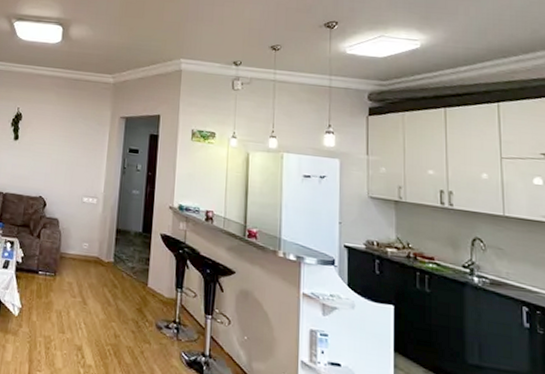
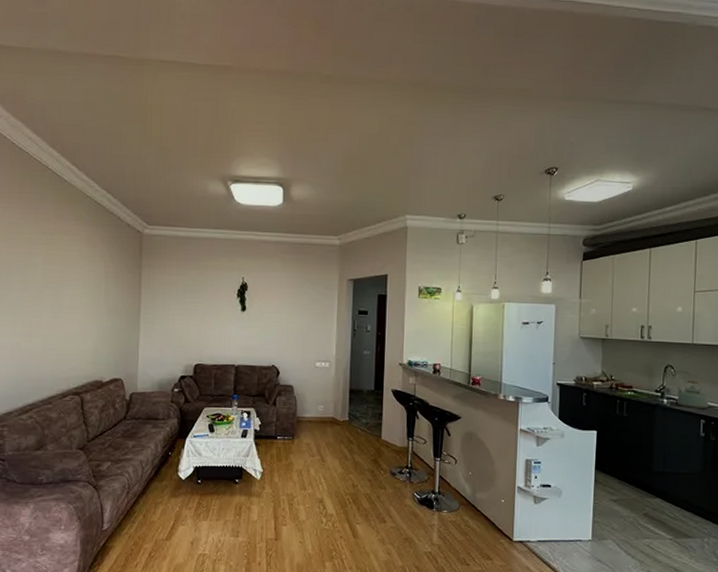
kettle: none [489,257,531,295] -> present [677,380,709,410]

